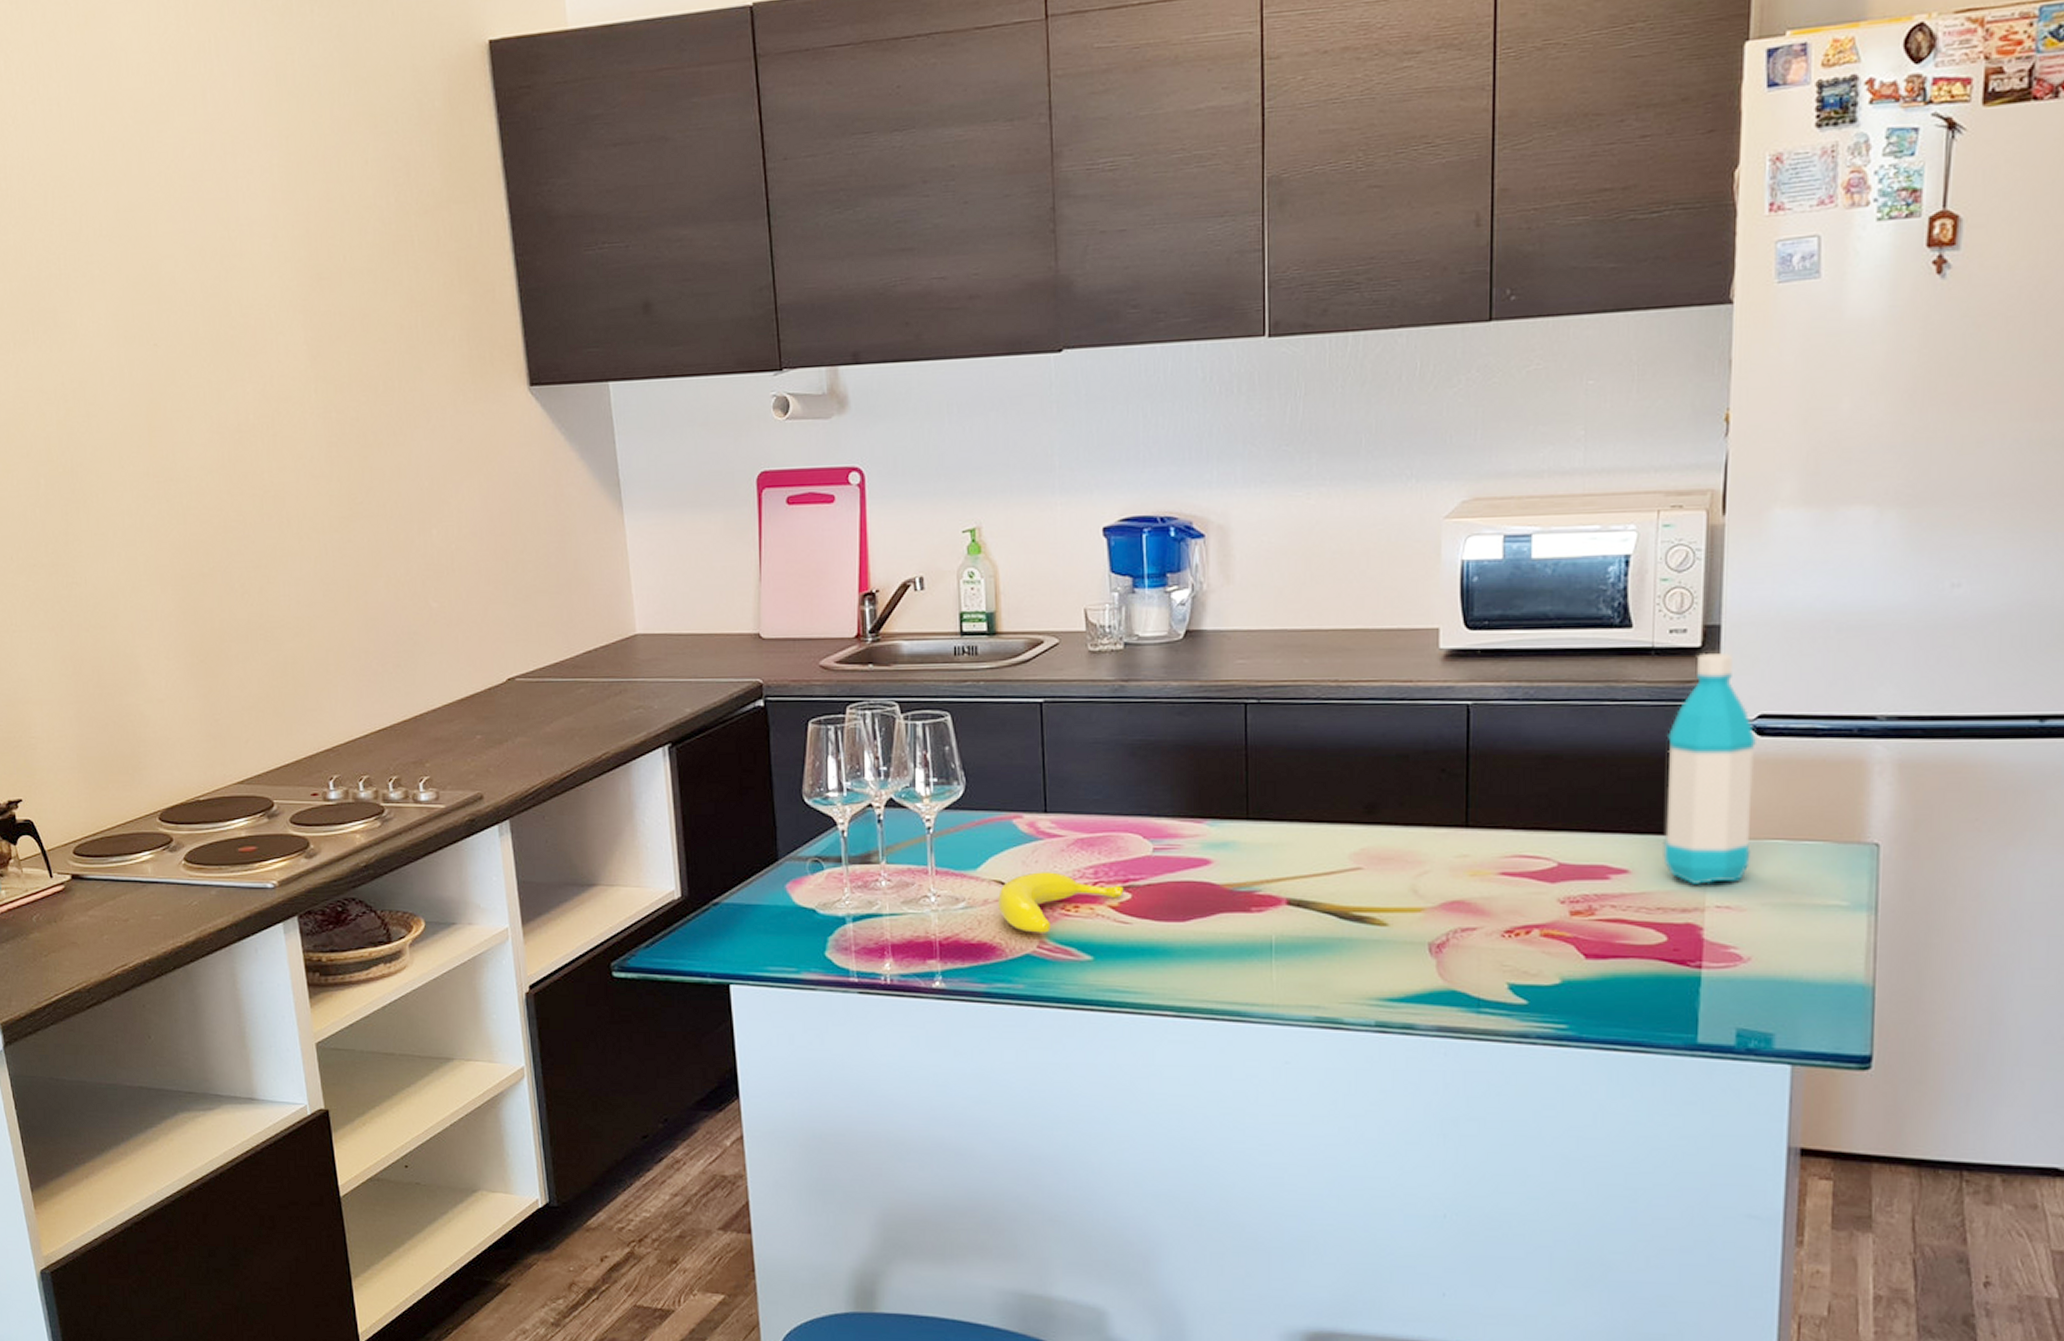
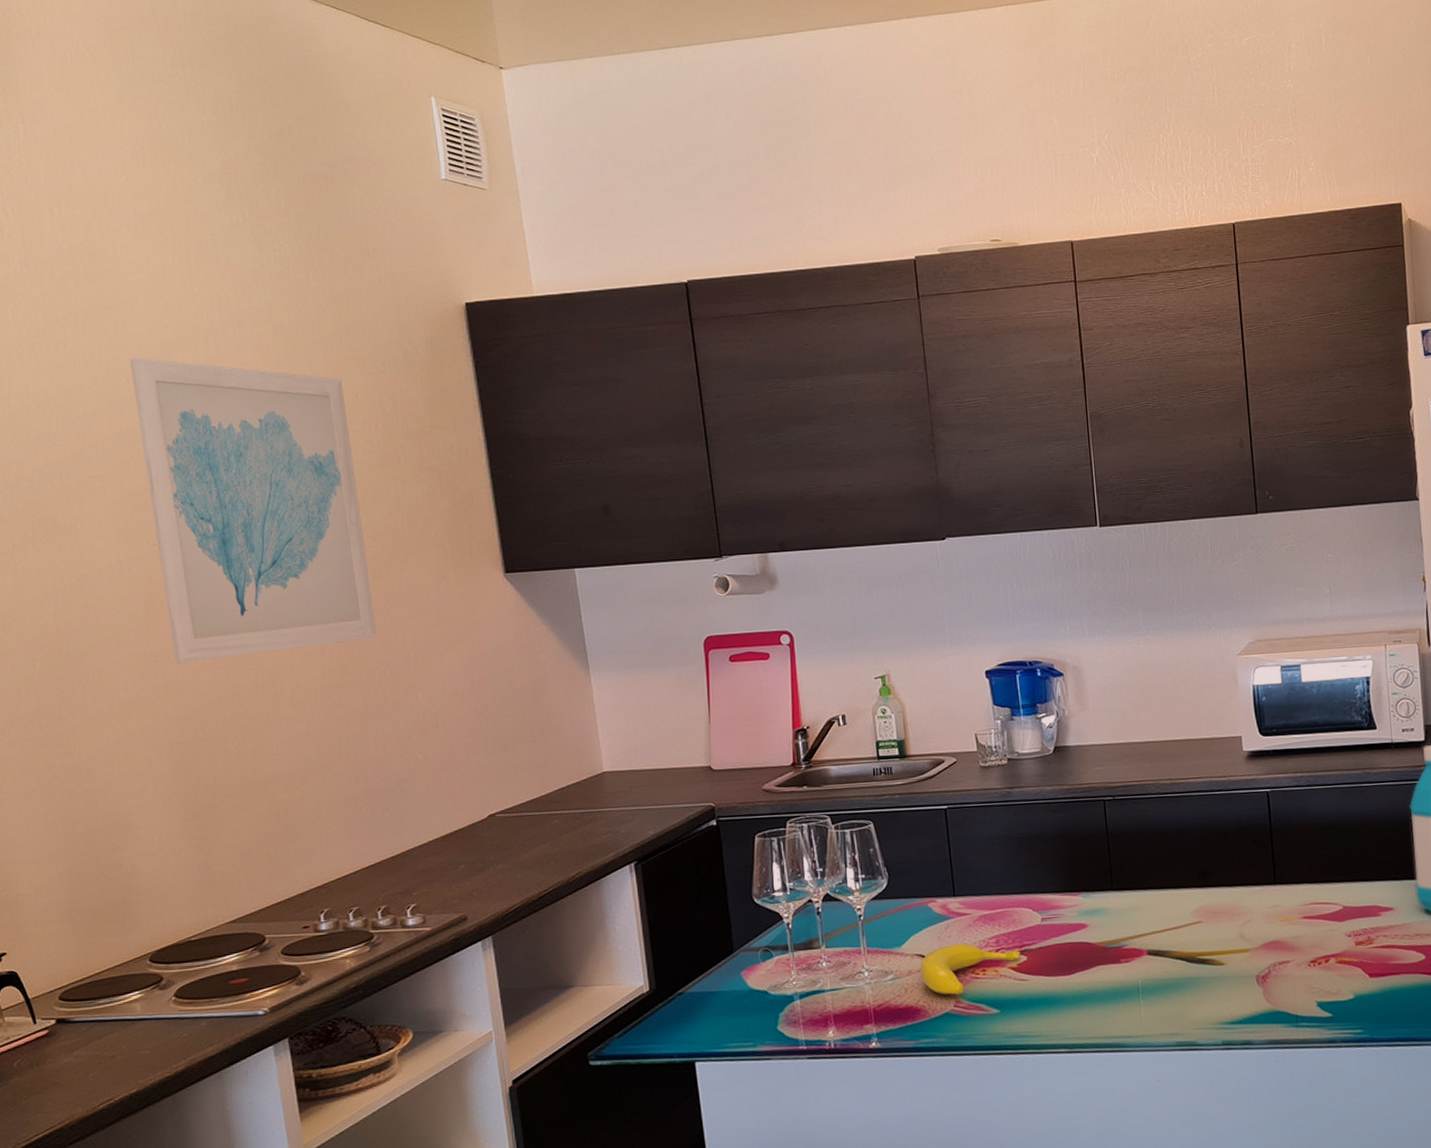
wall art: none [126,118,389,486] -> present [130,357,378,664]

